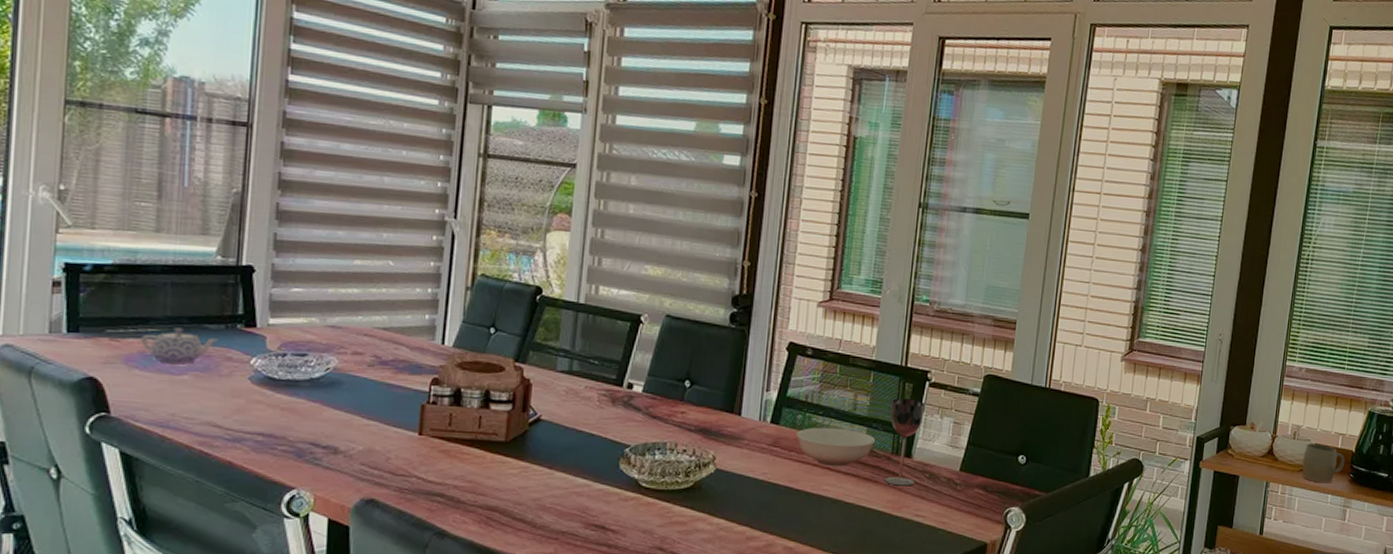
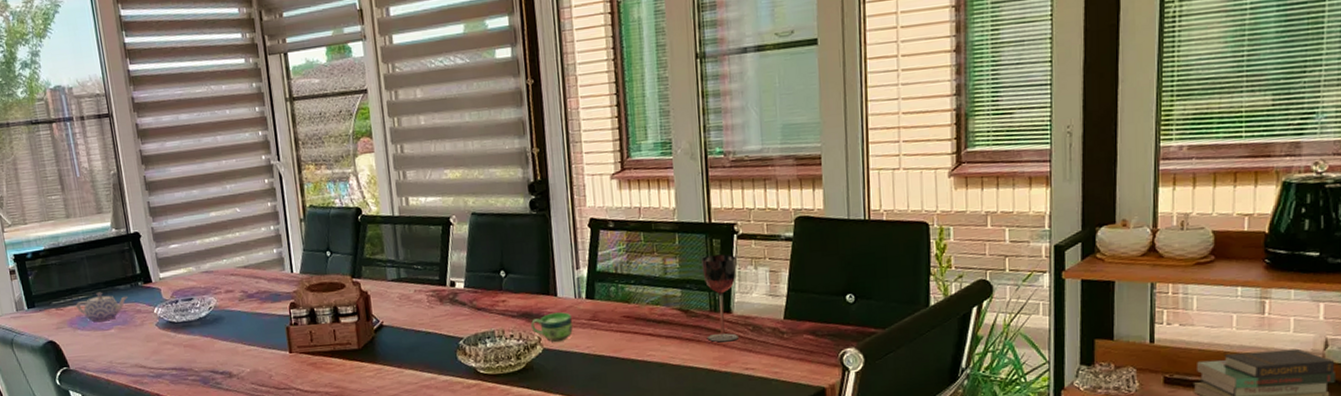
cup: none [706,433,753,463] -> present [530,312,574,342]
bowl: present [796,427,876,467] -> none [612,293,692,333]
mug: present [1302,443,1345,483] -> none [1197,230,1255,276]

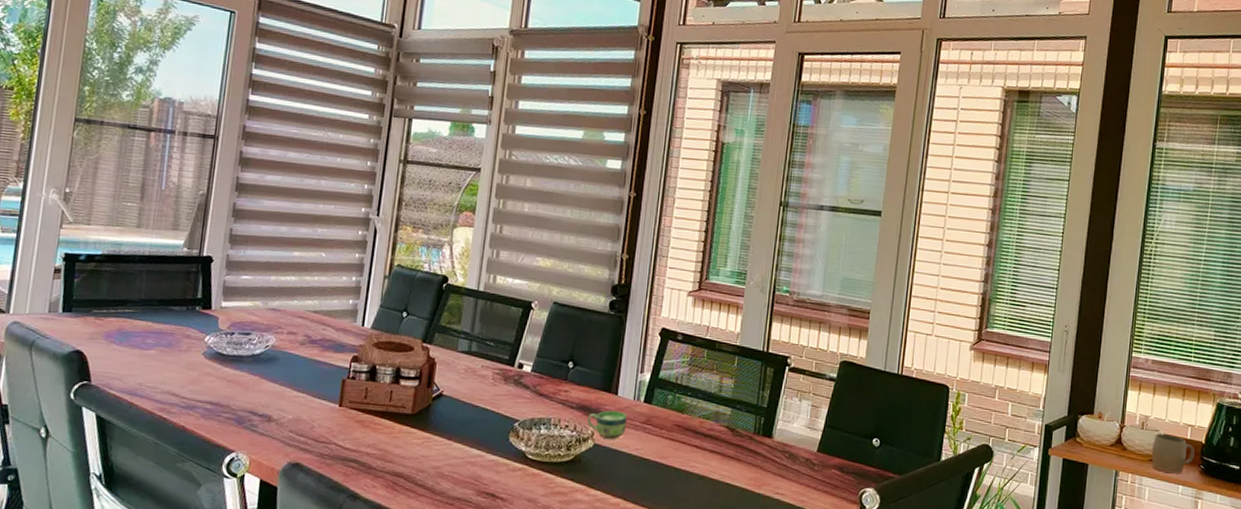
teapot: present [76,292,128,322] -> none [119,309,180,340]
wineglass: present [701,254,740,343] -> none [746,382,785,465]
mug: none [1197,230,1255,276] -> present [1151,434,1194,474]

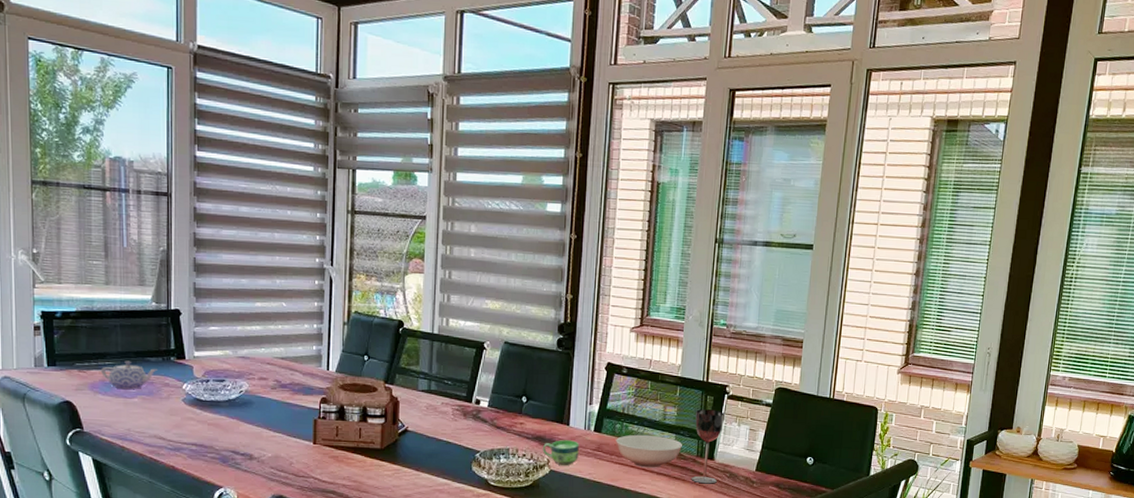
teapot: none [119,309,180,340] -> present [101,360,157,389]
bowl: none [667,407,739,445] -> present [616,434,683,468]
wineglass: none [746,382,785,465] -> present [691,409,725,484]
mug: present [1151,434,1194,474] -> none [1064,445,1105,480]

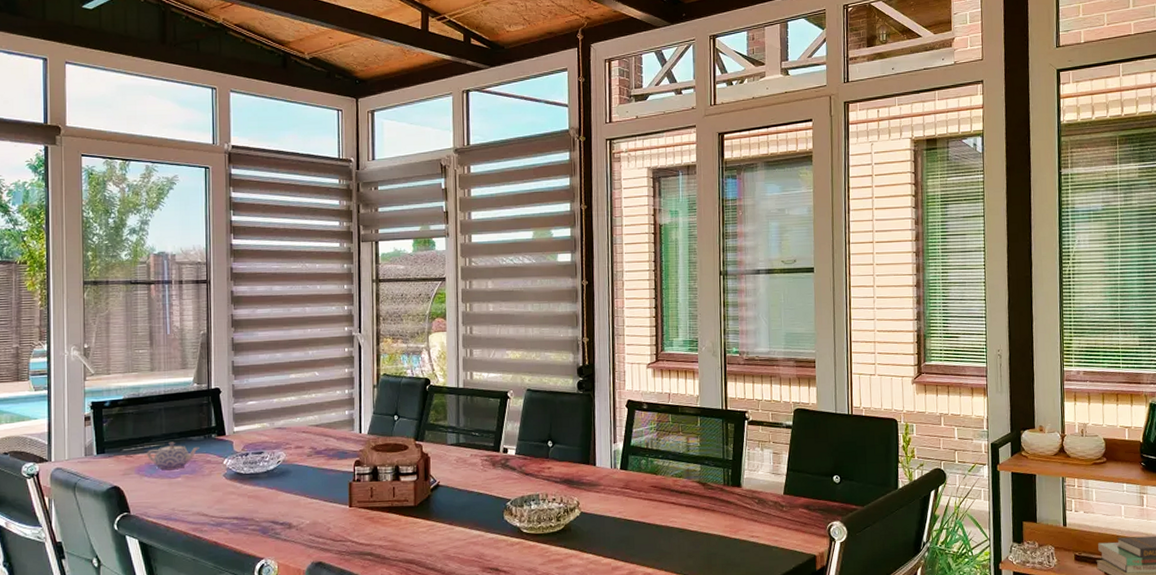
cup: present [542,440,580,465] -> none [571,480,608,506]
bowl: present [616,434,683,468] -> none [642,467,709,501]
wineglass: present [691,409,725,484] -> none [718,437,747,513]

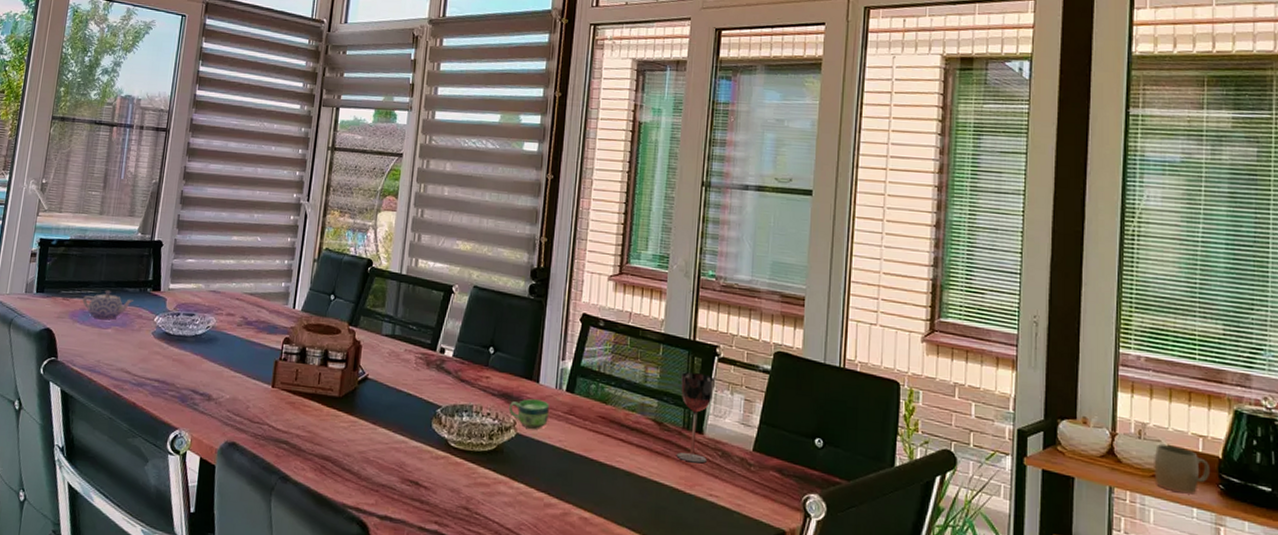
cup: none [571,480,608,506] -> present [508,399,550,429]
wineglass: none [718,437,747,513] -> present [676,372,715,464]
mug: none [1093,438,1134,474] -> present [1154,444,1209,495]

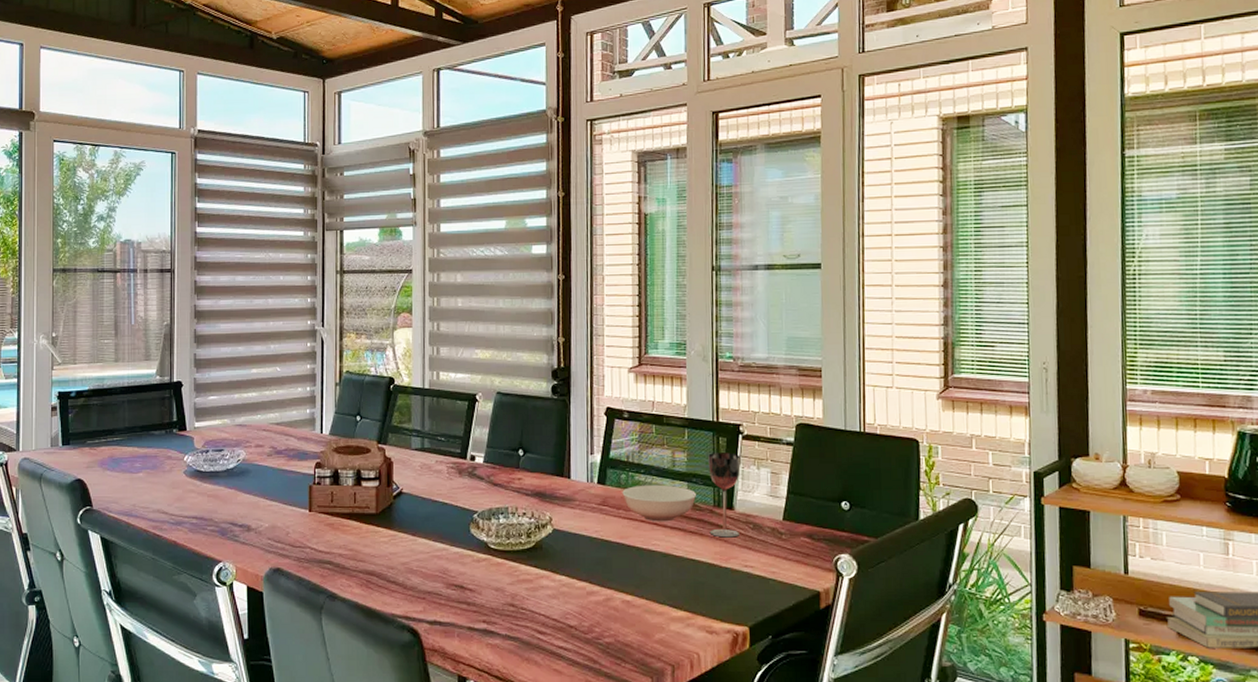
teapot: present [82,290,134,319] -> none [110,435,161,464]
cup: present [508,399,550,429] -> none [543,495,584,523]
bowl: none [590,397,667,439] -> present [622,484,697,522]
mug: present [1154,444,1209,495] -> none [1164,471,1217,514]

